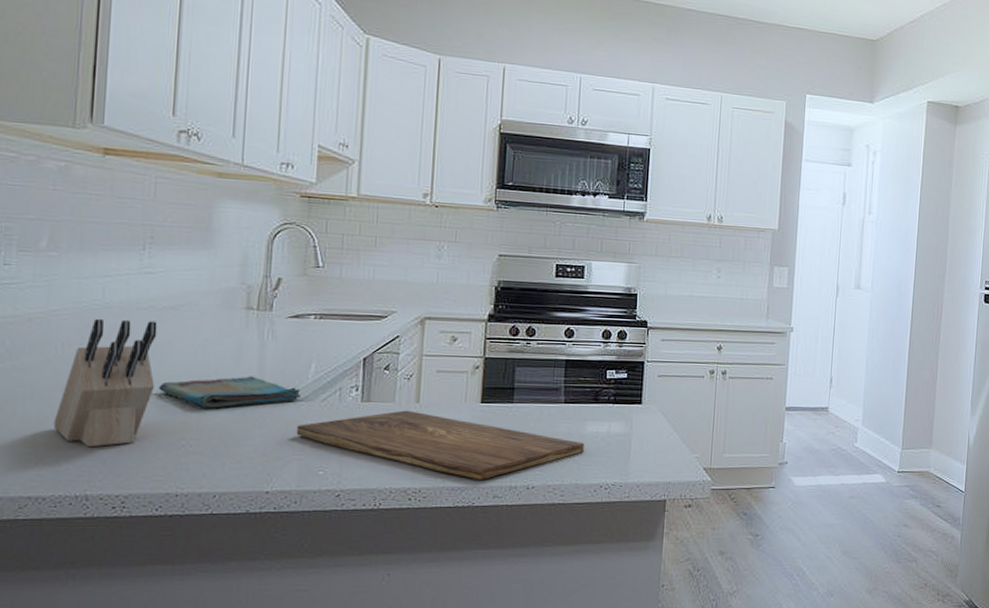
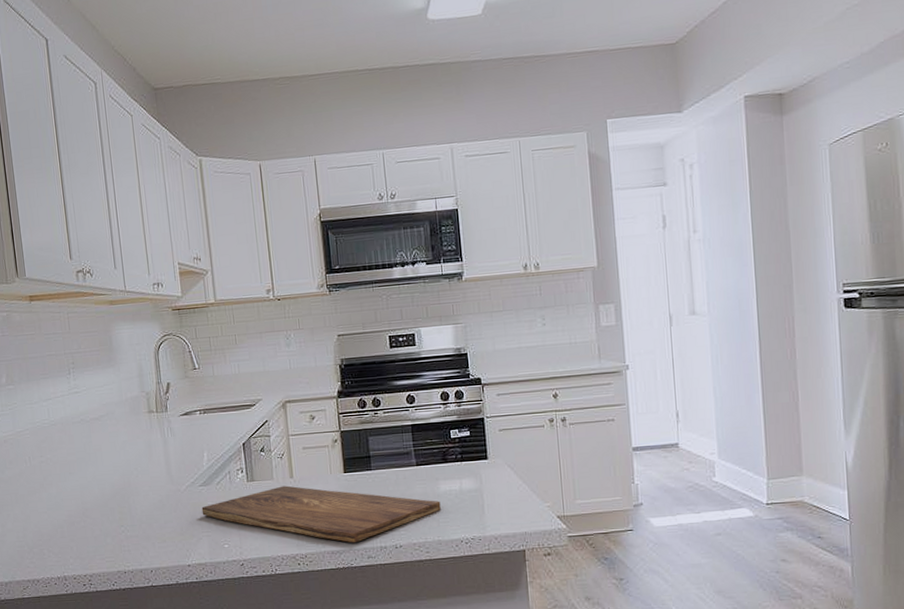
knife block: present [53,318,158,448] -> none [34,431,96,538]
dish towel: present [158,376,302,408] -> none [98,468,201,499]

